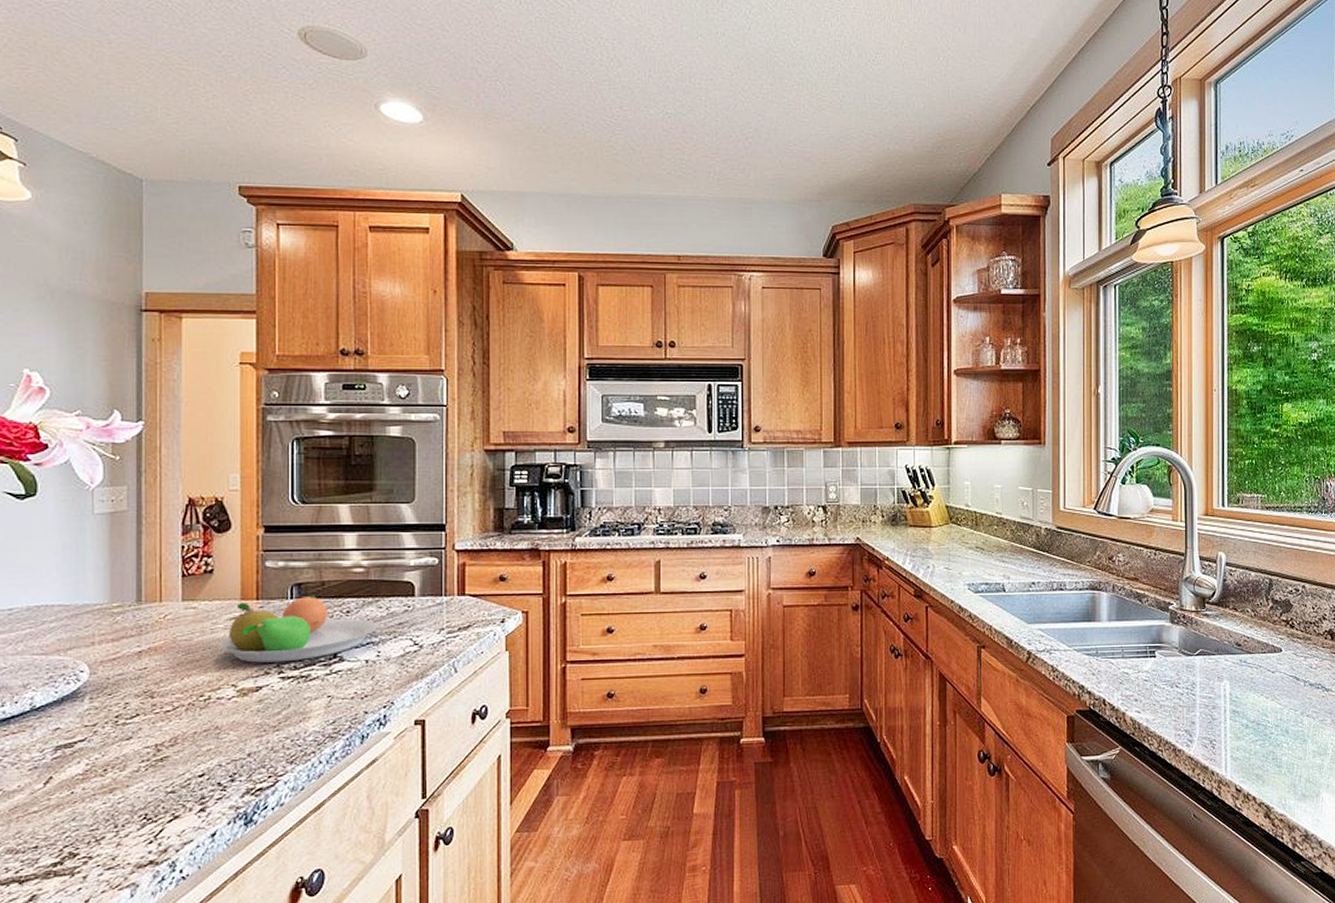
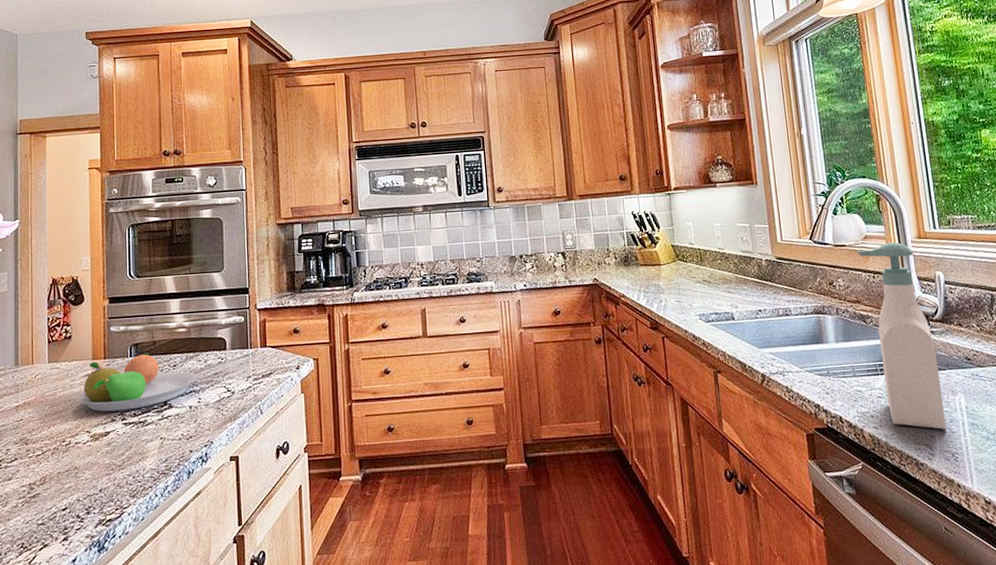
soap bottle: none [1141,518,1208,716] -> present [857,242,946,430]

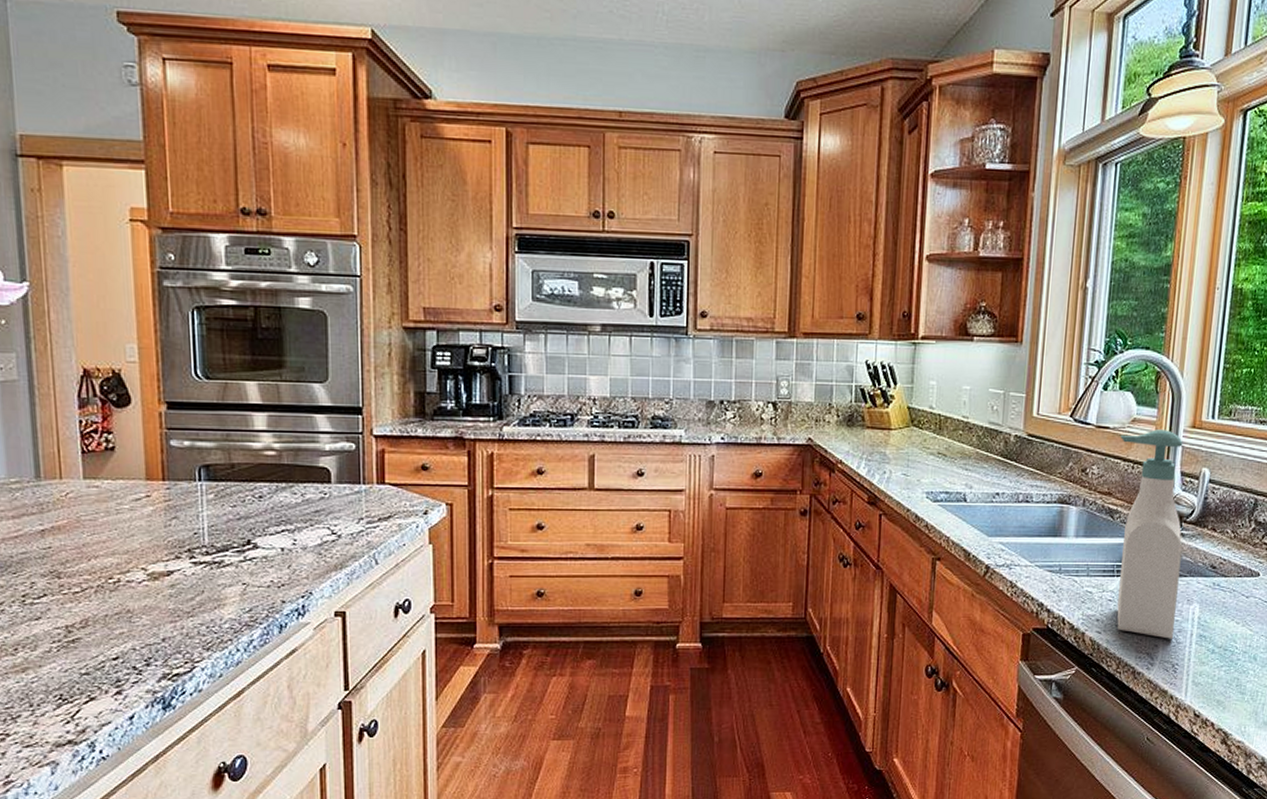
fruit bowl: present [76,353,198,412] -> none [125,478,292,547]

